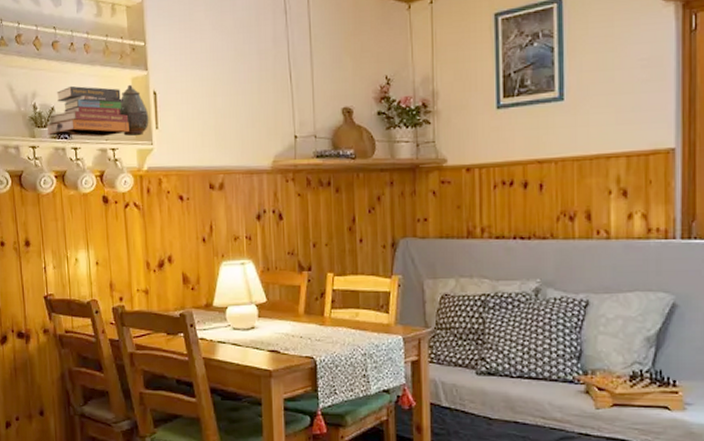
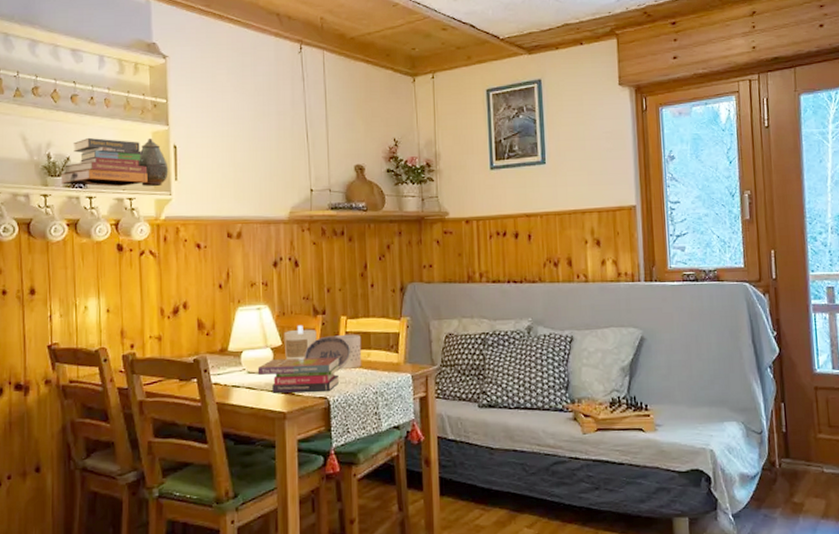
books: none [242,316,327,350] -> present [257,357,340,393]
candle: none [268,281,302,318] -> present [284,325,317,360]
bowl: none [289,293,337,331] -> present [304,336,350,372]
mug: none [321,292,350,330] -> present [335,334,362,370]

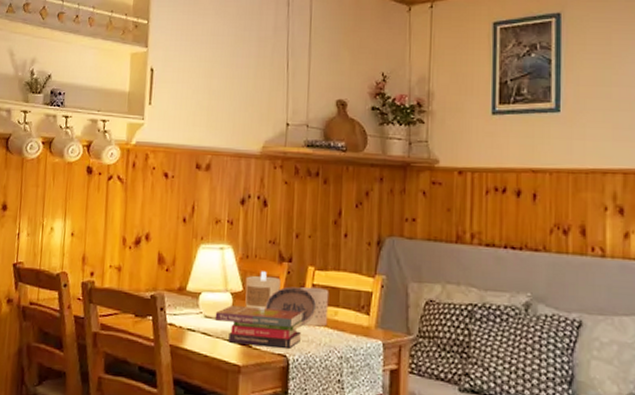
books: present [60,137,148,187] -> none [41,55,124,108]
decorative jar: present [139,138,169,187] -> none [115,59,144,110]

